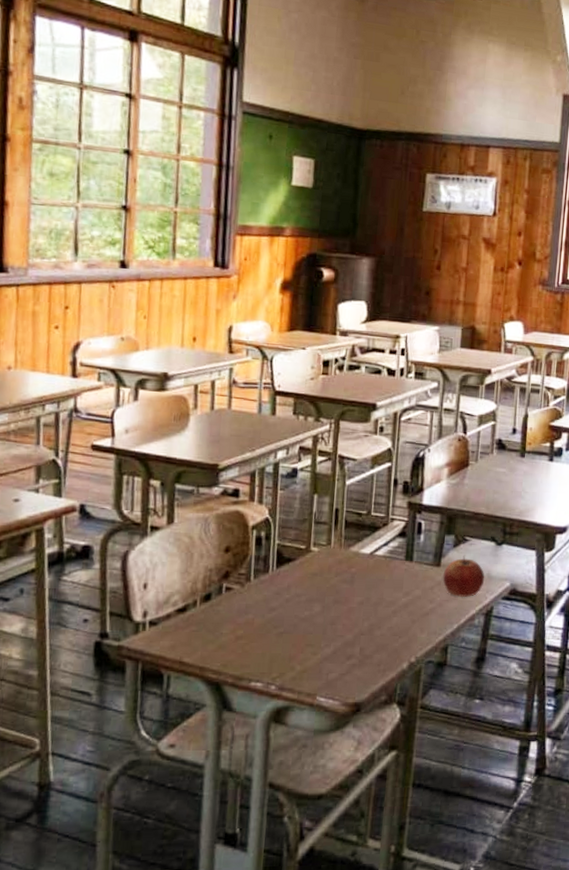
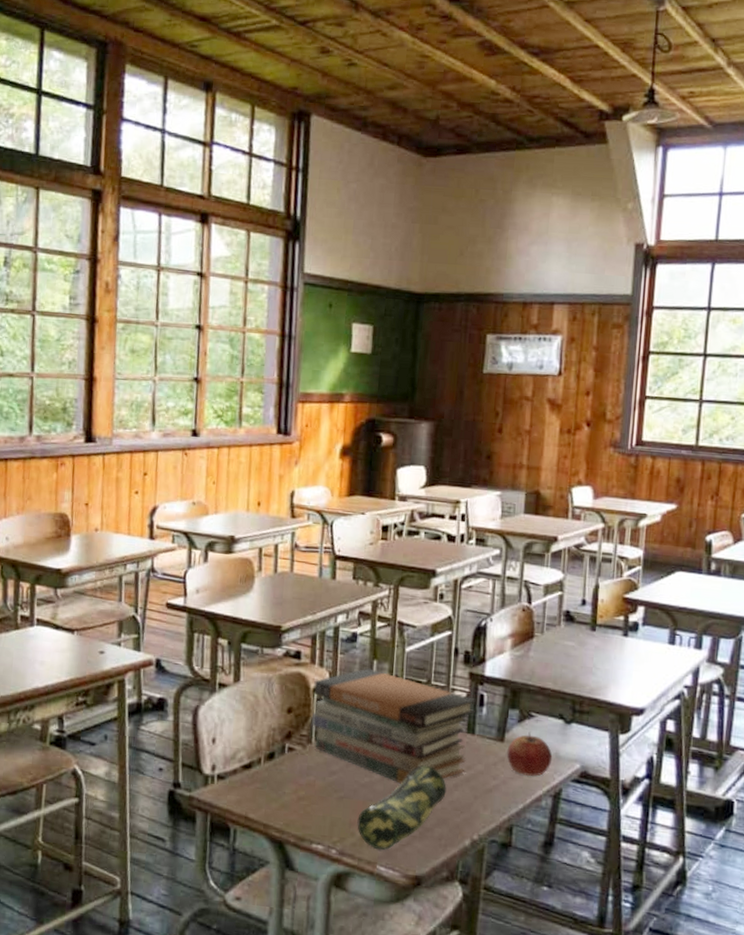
book stack: none [250,503,414,615] -> present [312,668,476,784]
pencil case: none [297,595,385,682] -> present [357,765,446,850]

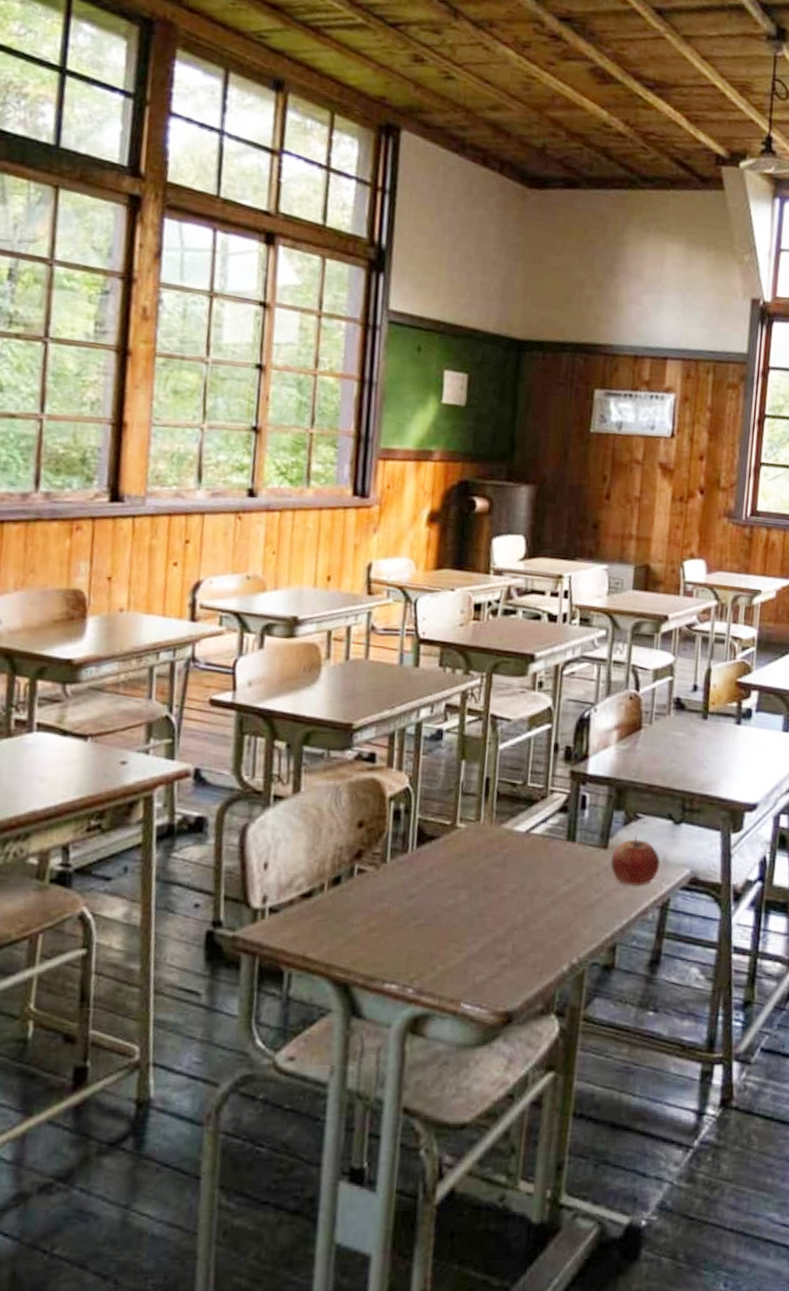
book stack: present [312,668,476,784] -> none [387,770,577,905]
pencil case: present [357,765,446,850] -> none [438,881,543,985]

